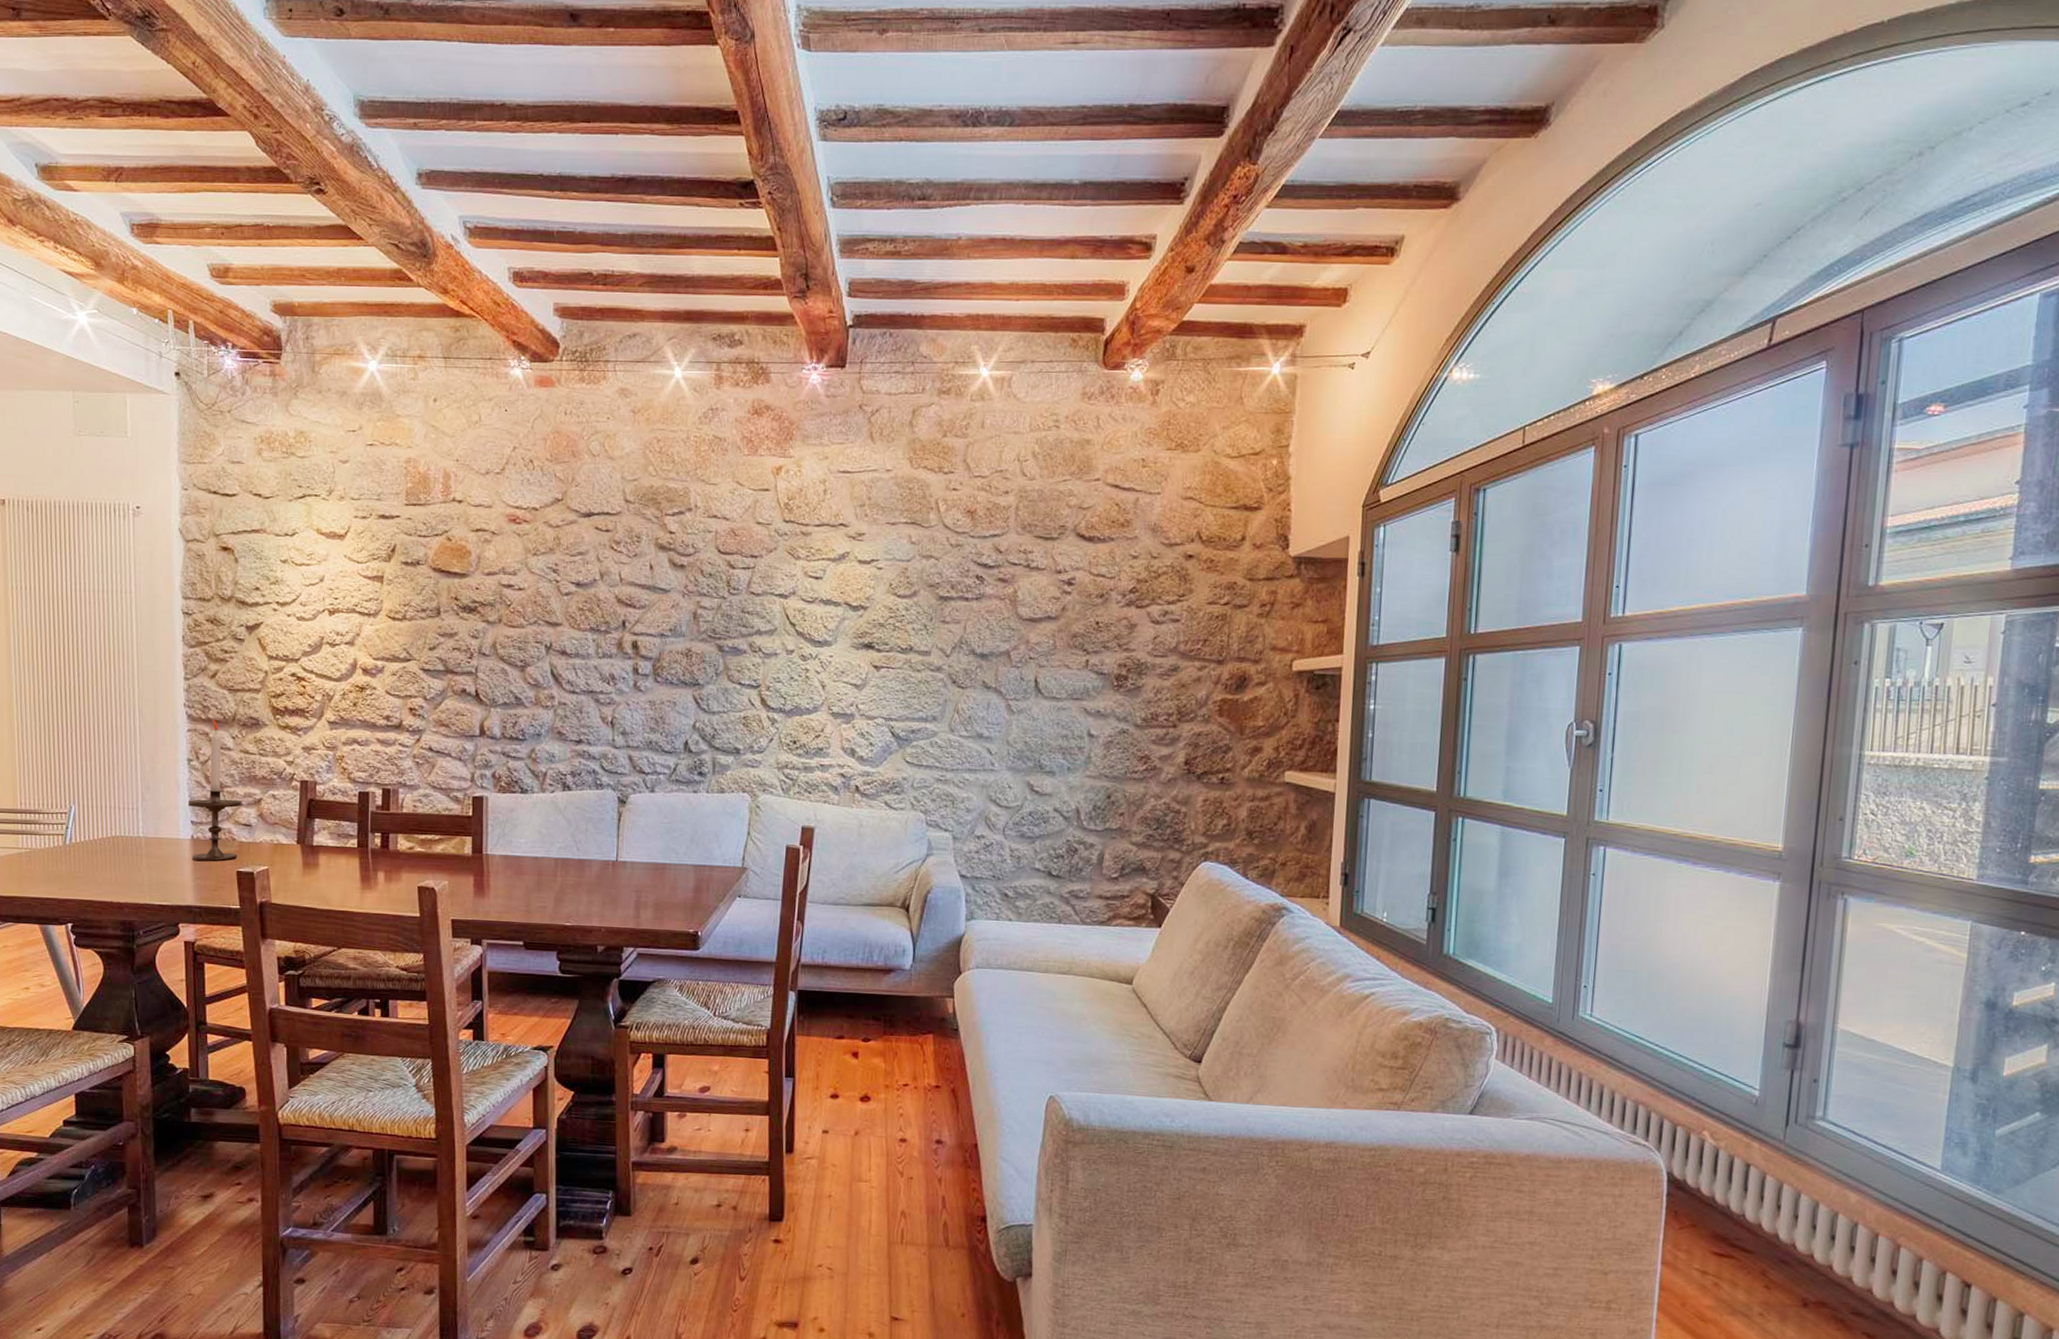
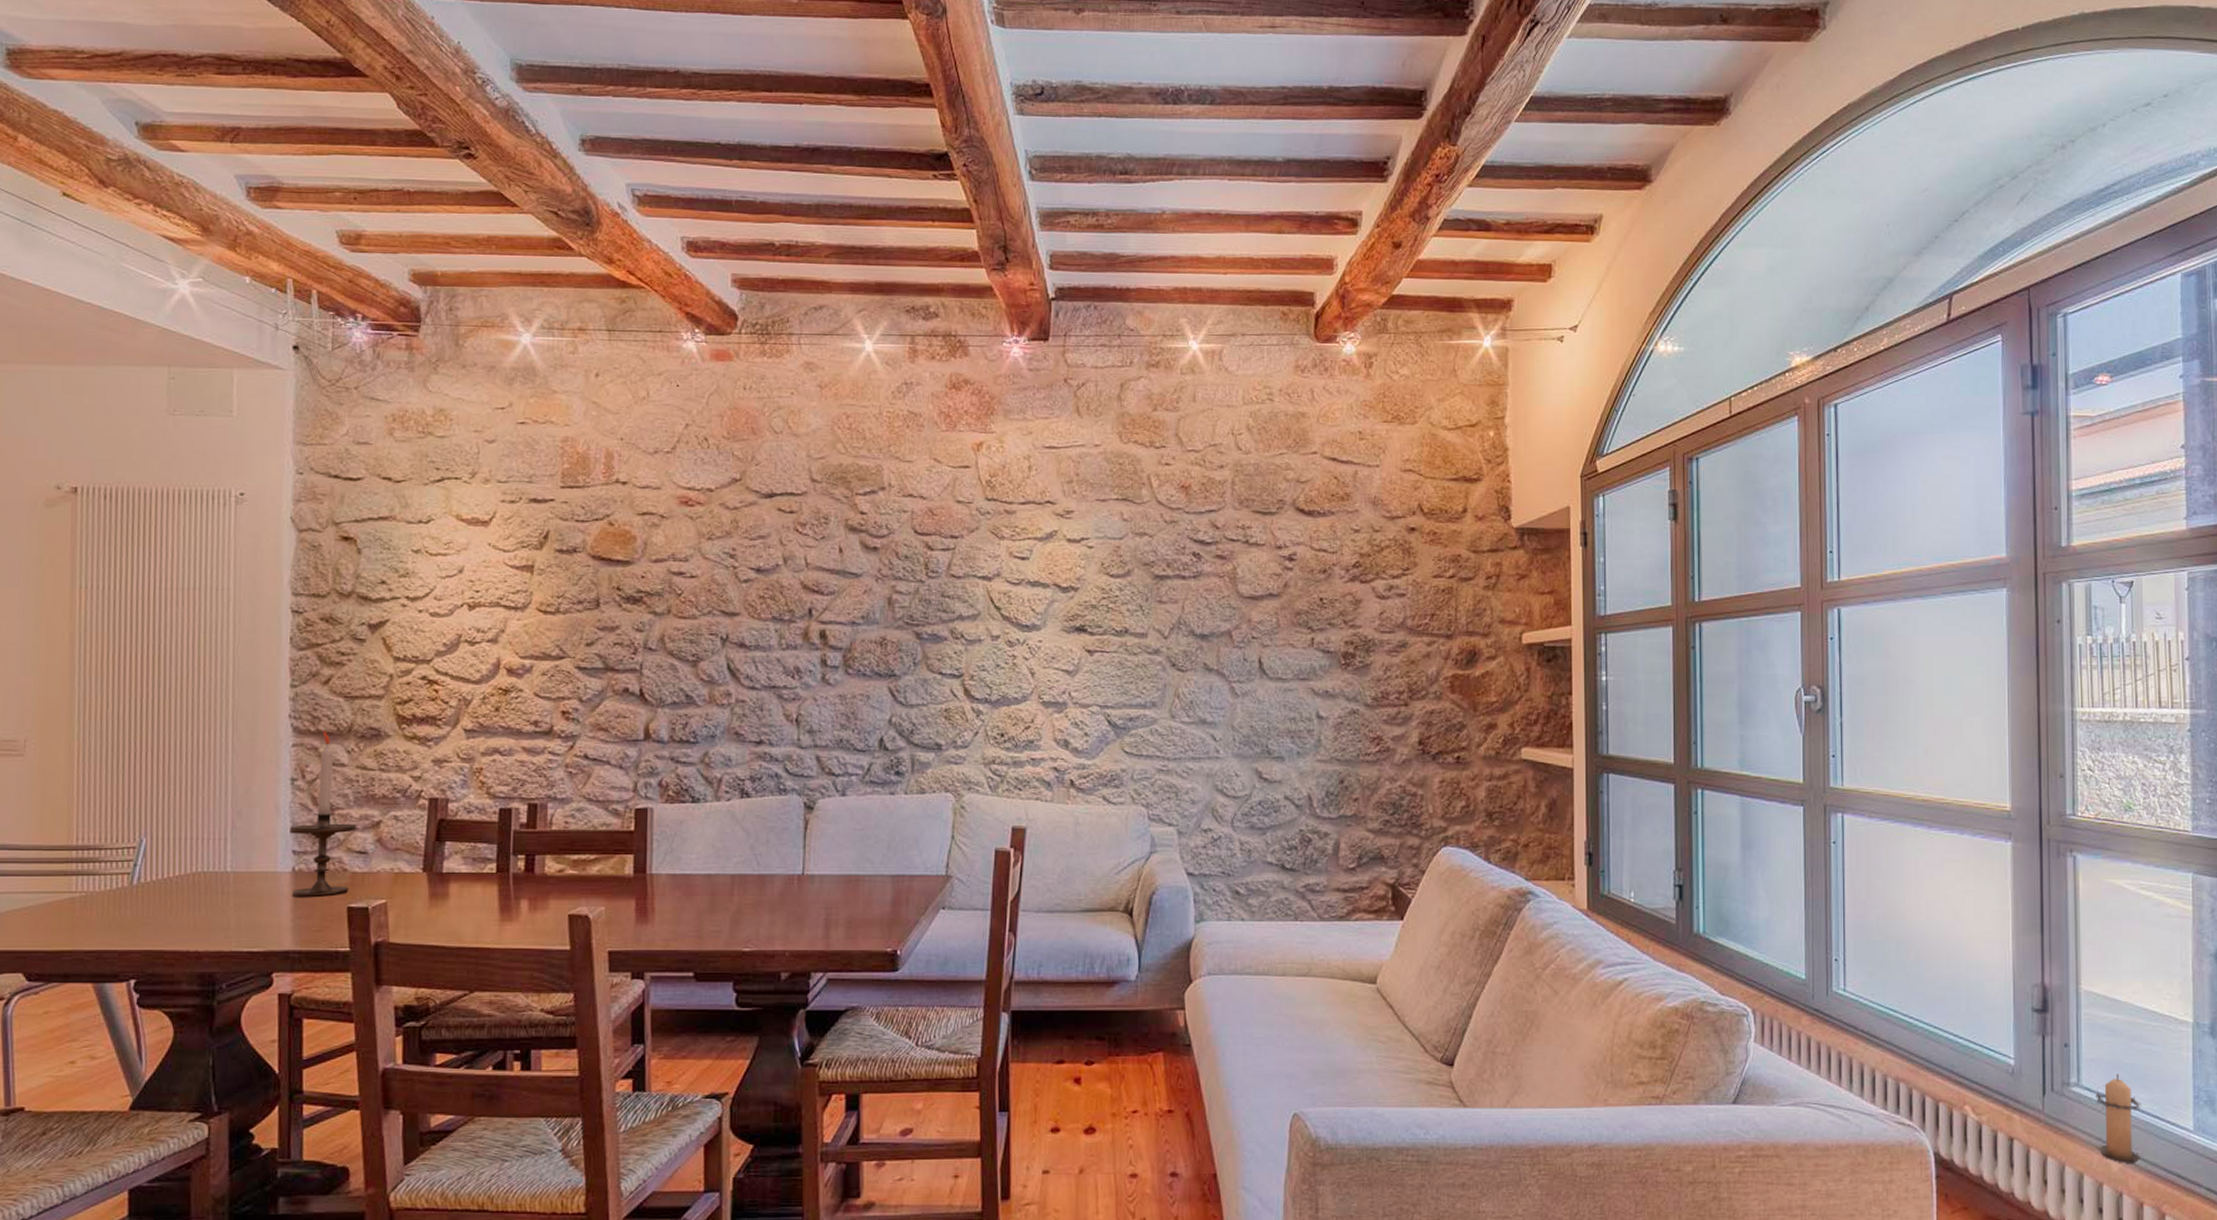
candle: none [1836,1111,1888,1196] -> present [2096,1073,2141,1163]

